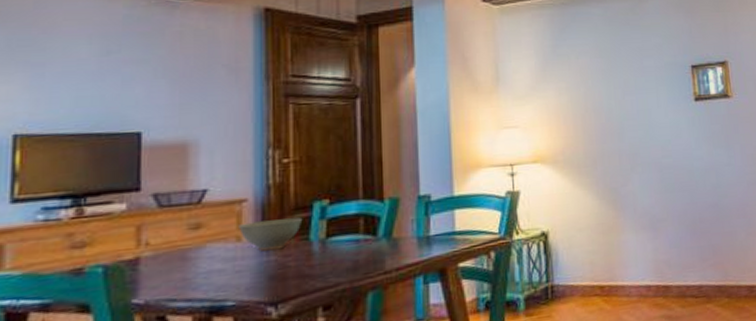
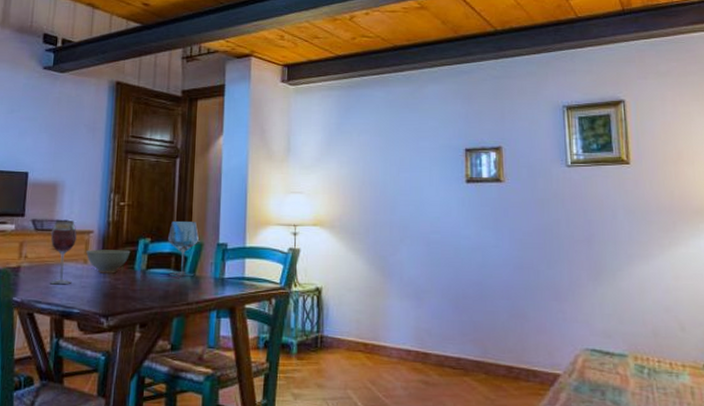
wineglass: none [183,189,223,275] -> present [50,220,77,285]
wine glass: none [352,173,393,243] -> present [168,220,199,277]

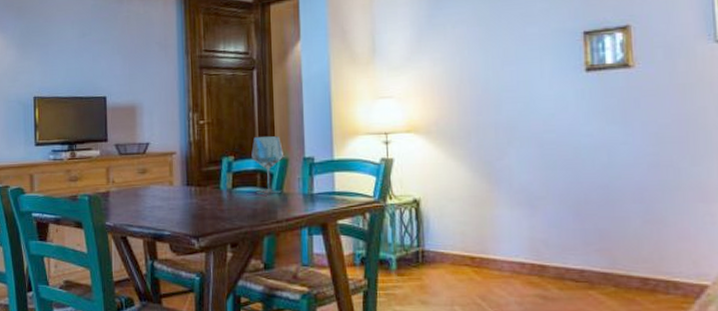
wineglass: present [50,220,77,285] -> none [134,143,160,208]
bowl: present [86,249,131,274] -> none [171,170,215,195]

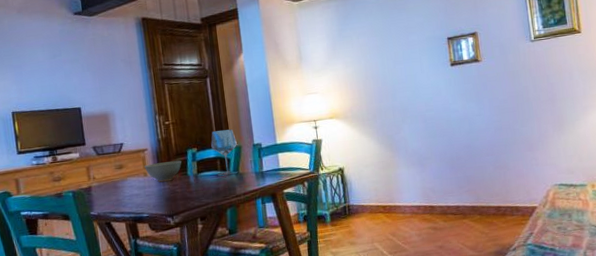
bowl: none [171,170,215,195] -> present [144,160,182,183]

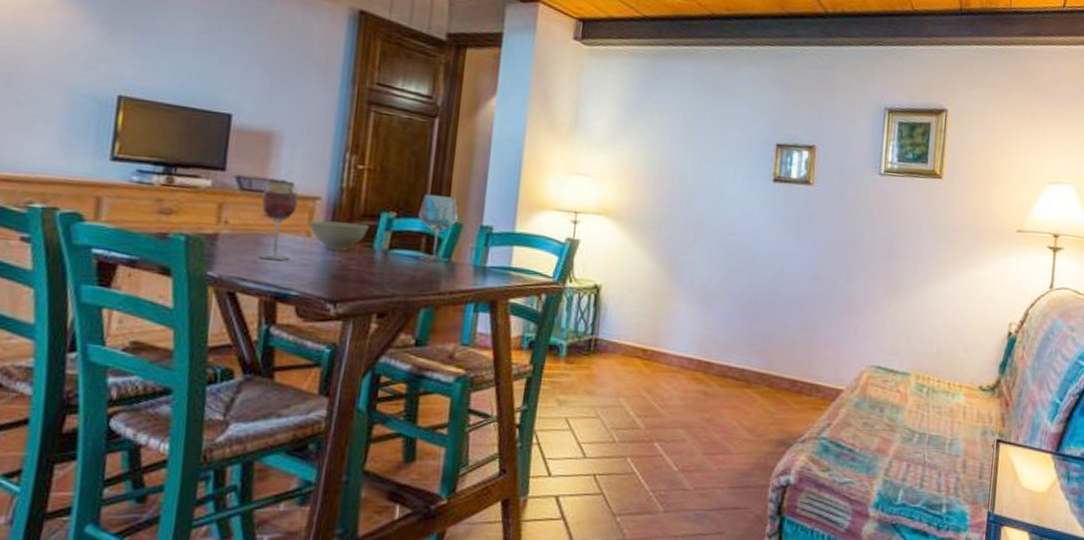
wineglass: none [111,143,138,198] -> present [259,180,298,261]

